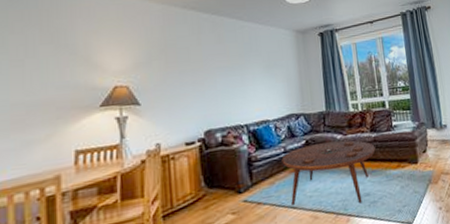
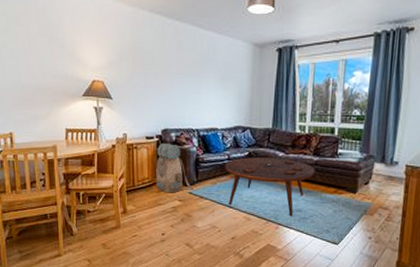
backpack: none [200,146,249,208] -> present [156,143,194,193]

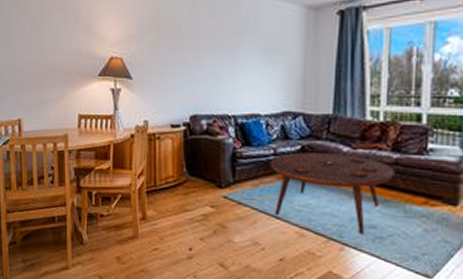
backpack: present [156,143,194,193] -> none [183,133,230,197]

